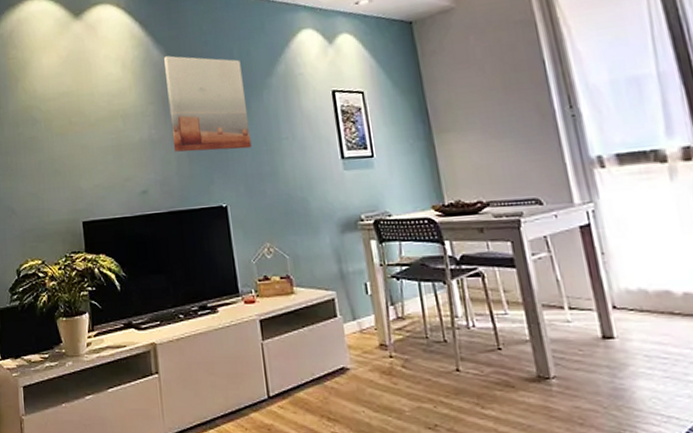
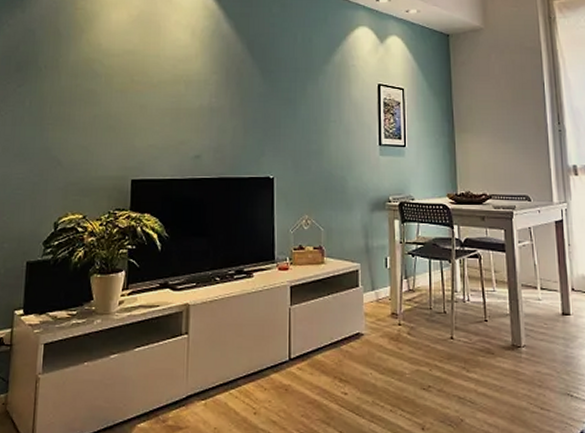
wall art: present [164,56,252,152] -> none [231,31,303,126]

